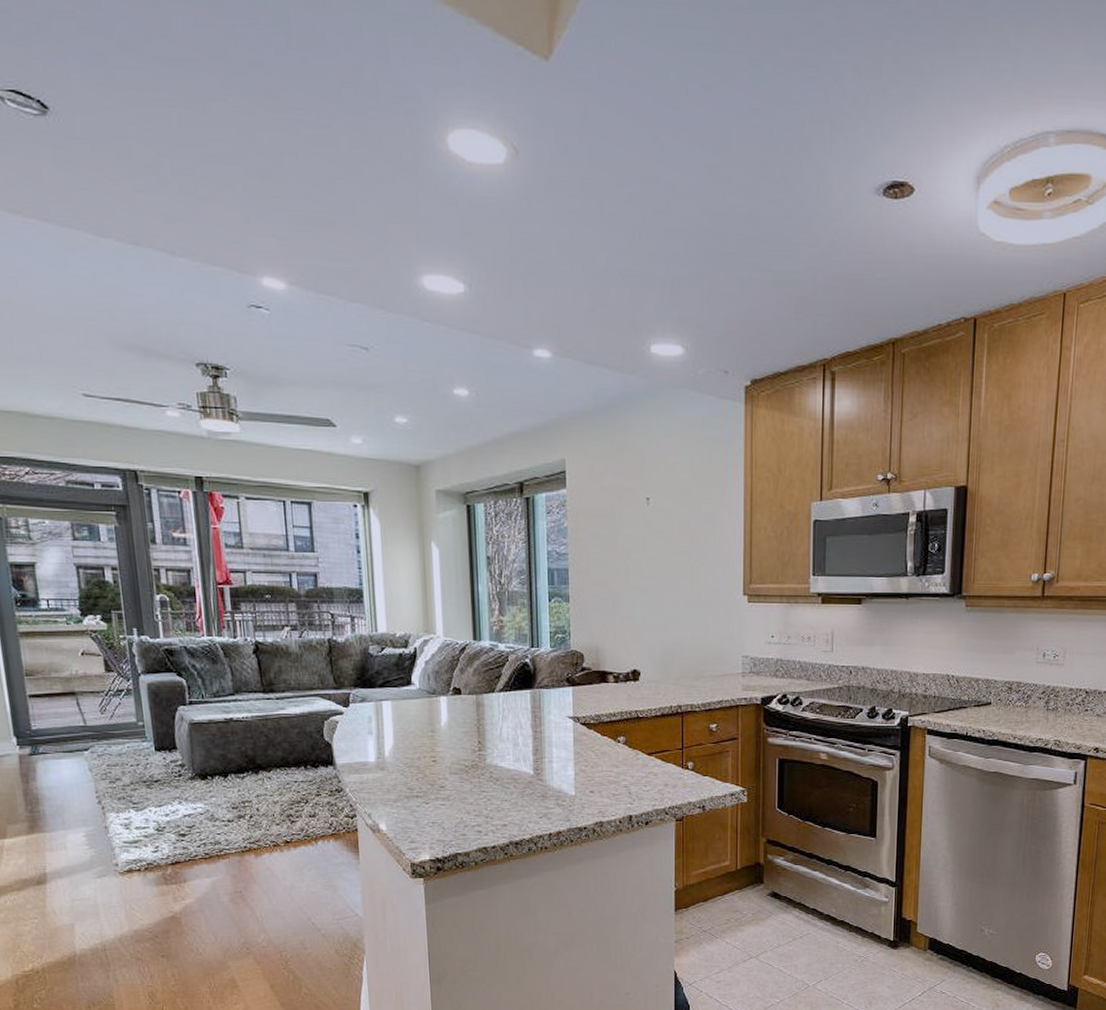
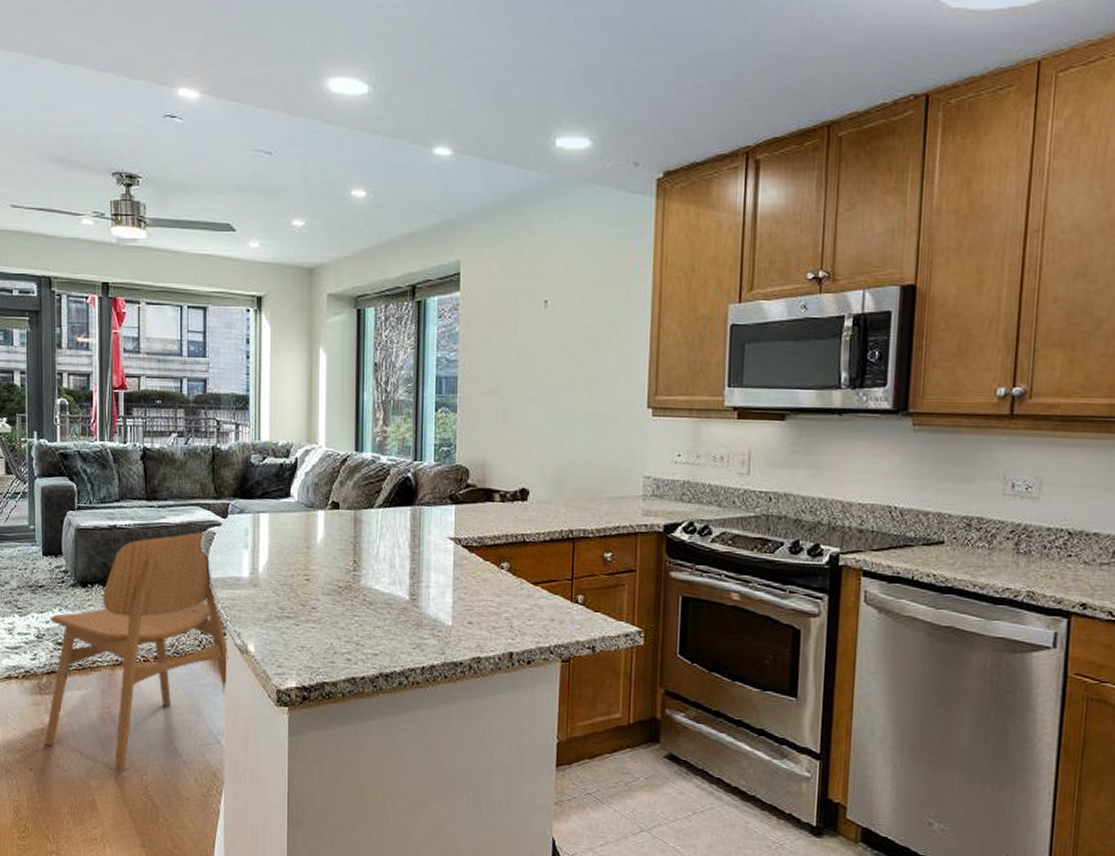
dining chair: none [170,719,361,950] -> present [44,530,229,772]

